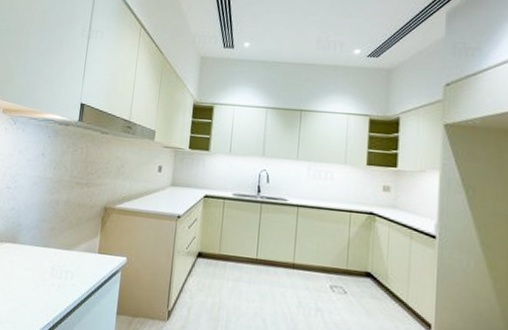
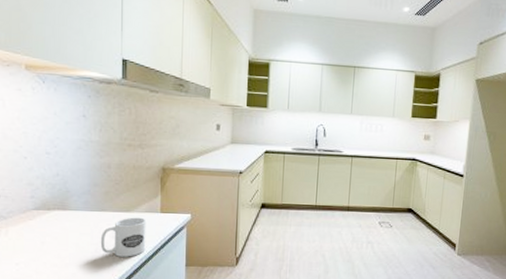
mug: none [40,255,84,298] -> present [100,217,146,257]

